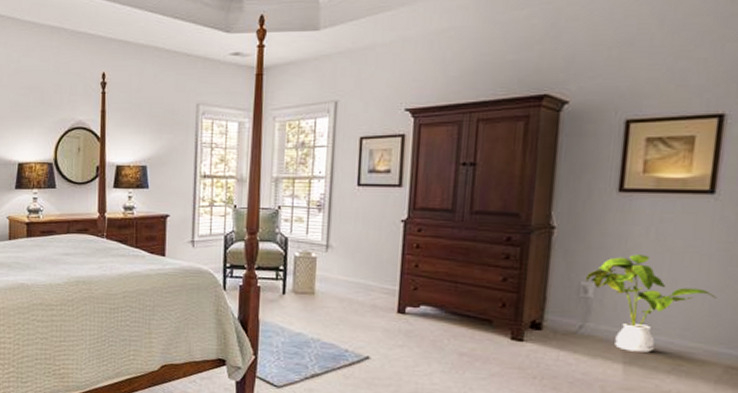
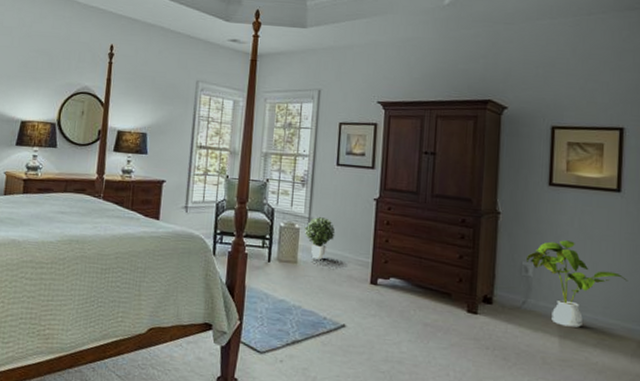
potted plant: none [321,244,357,290] -> present [304,217,335,260]

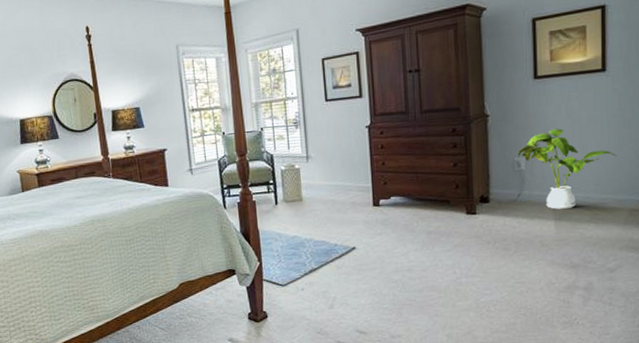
potted plant: present [304,217,335,260] -> none [304,153,334,194]

